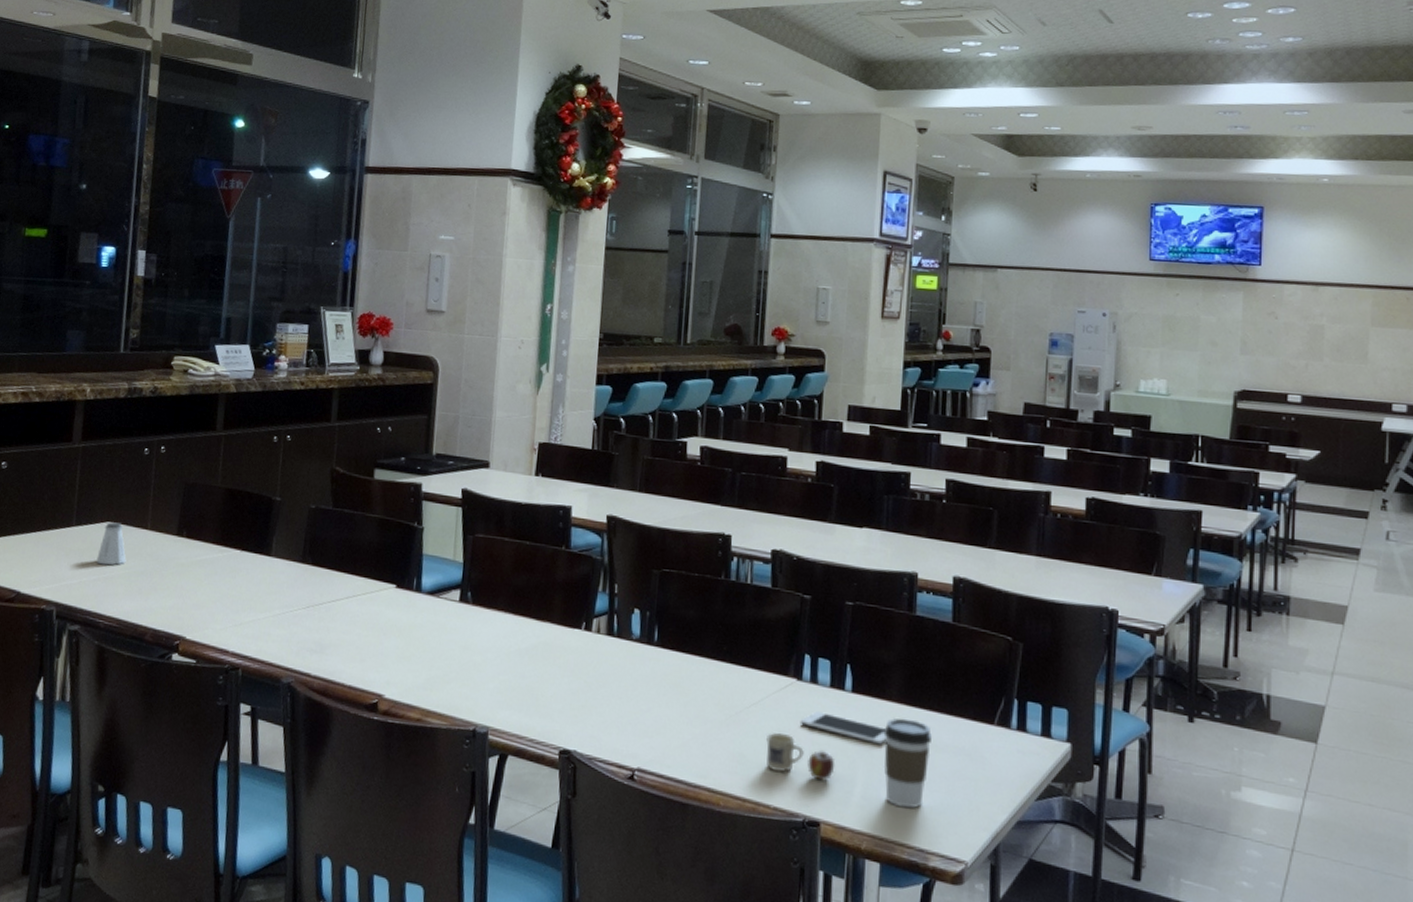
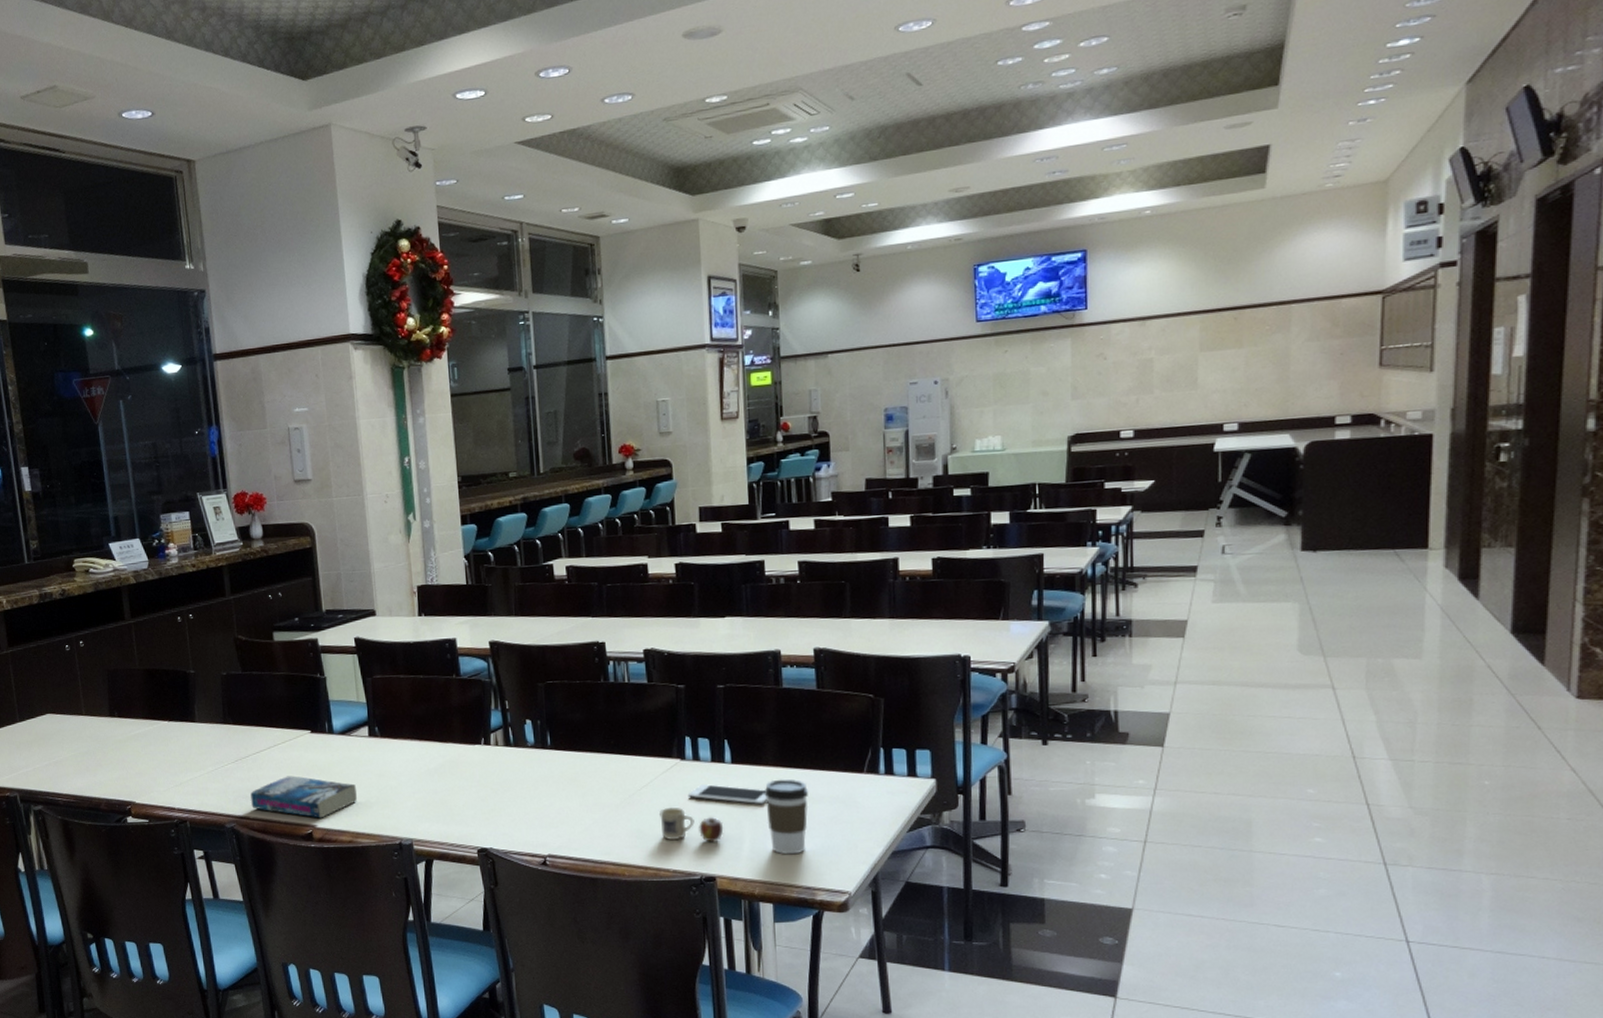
saltshaker: present [96,522,126,566] -> none [44,713,70,752]
book: none [315,633,436,688] -> present [250,776,357,818]

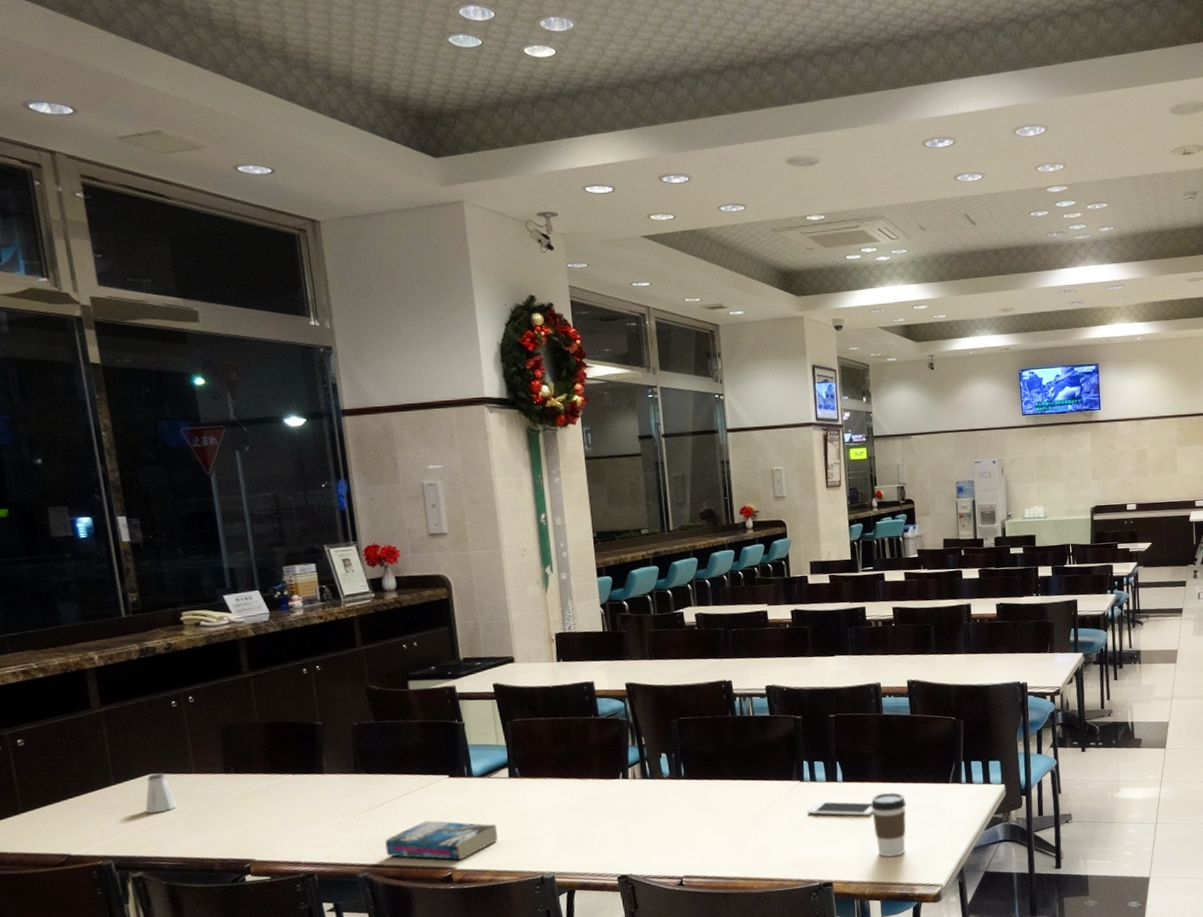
saltshaker: none [44,713,70,752] -> present [145,773,177,814]
mug: present [659,807,724,842] -> none [783,823,838,853]

